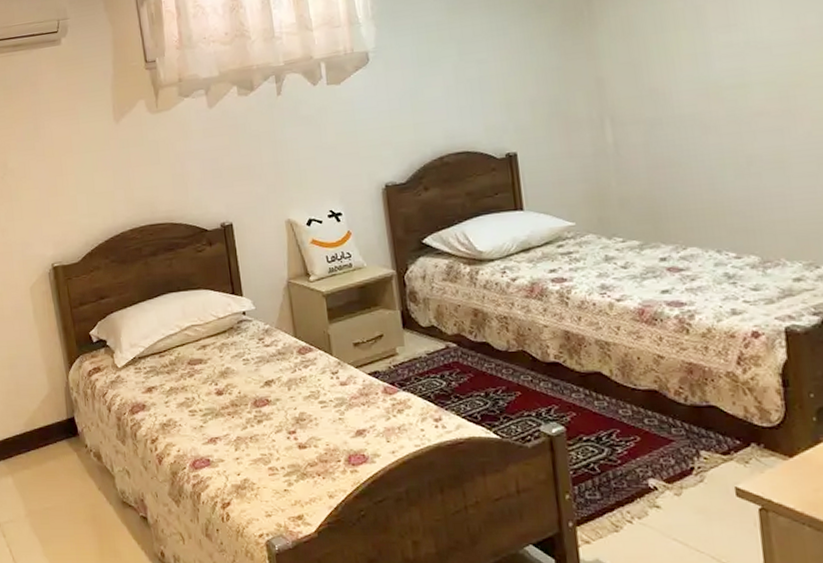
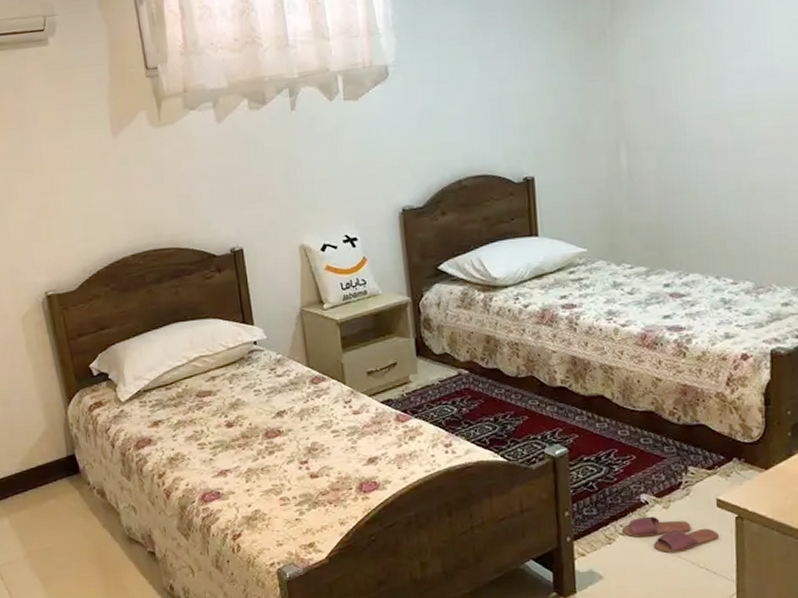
slippers: none [630,503,741,544] -> present [622,516,719,552]

